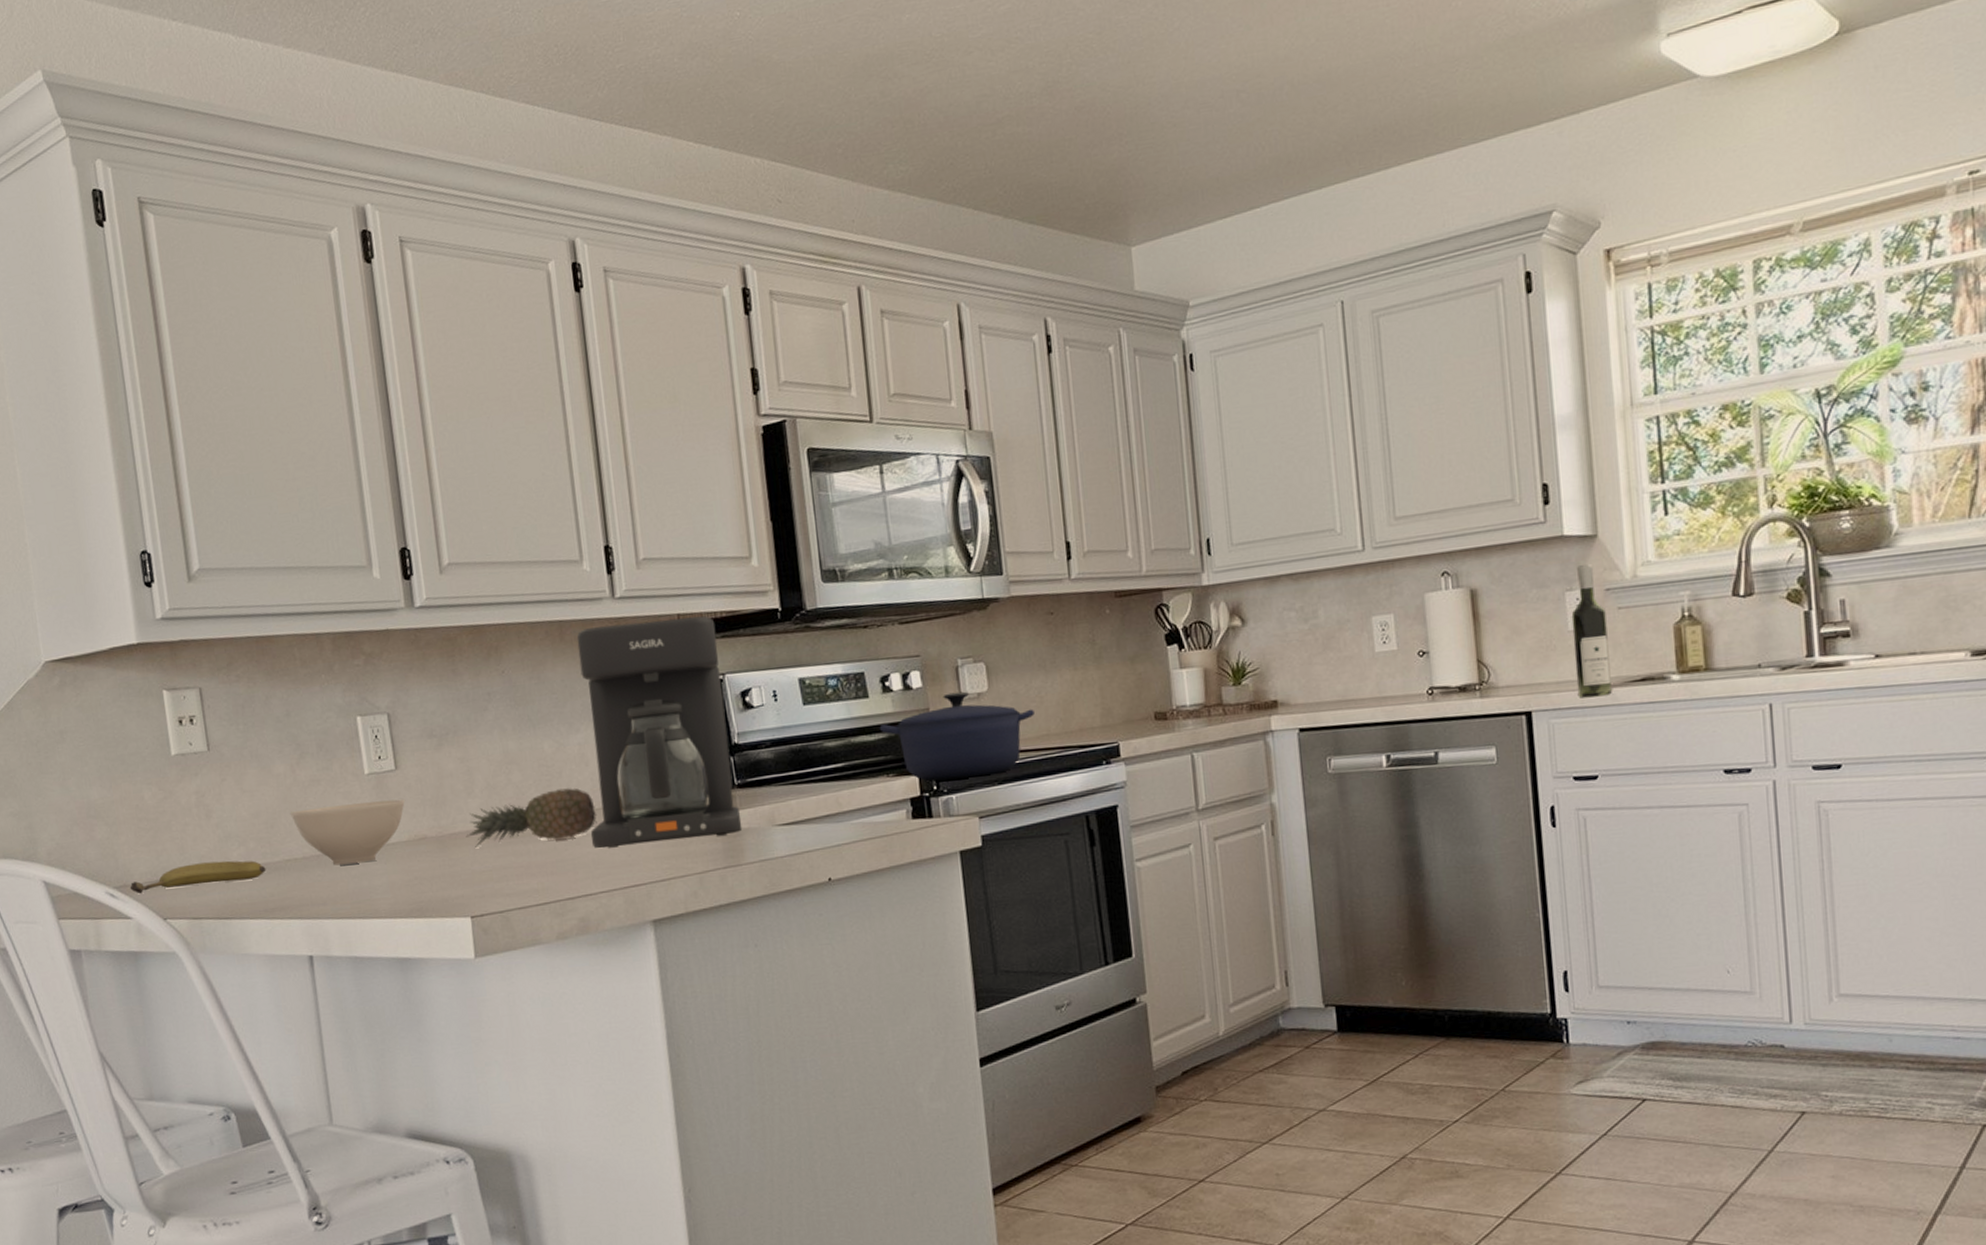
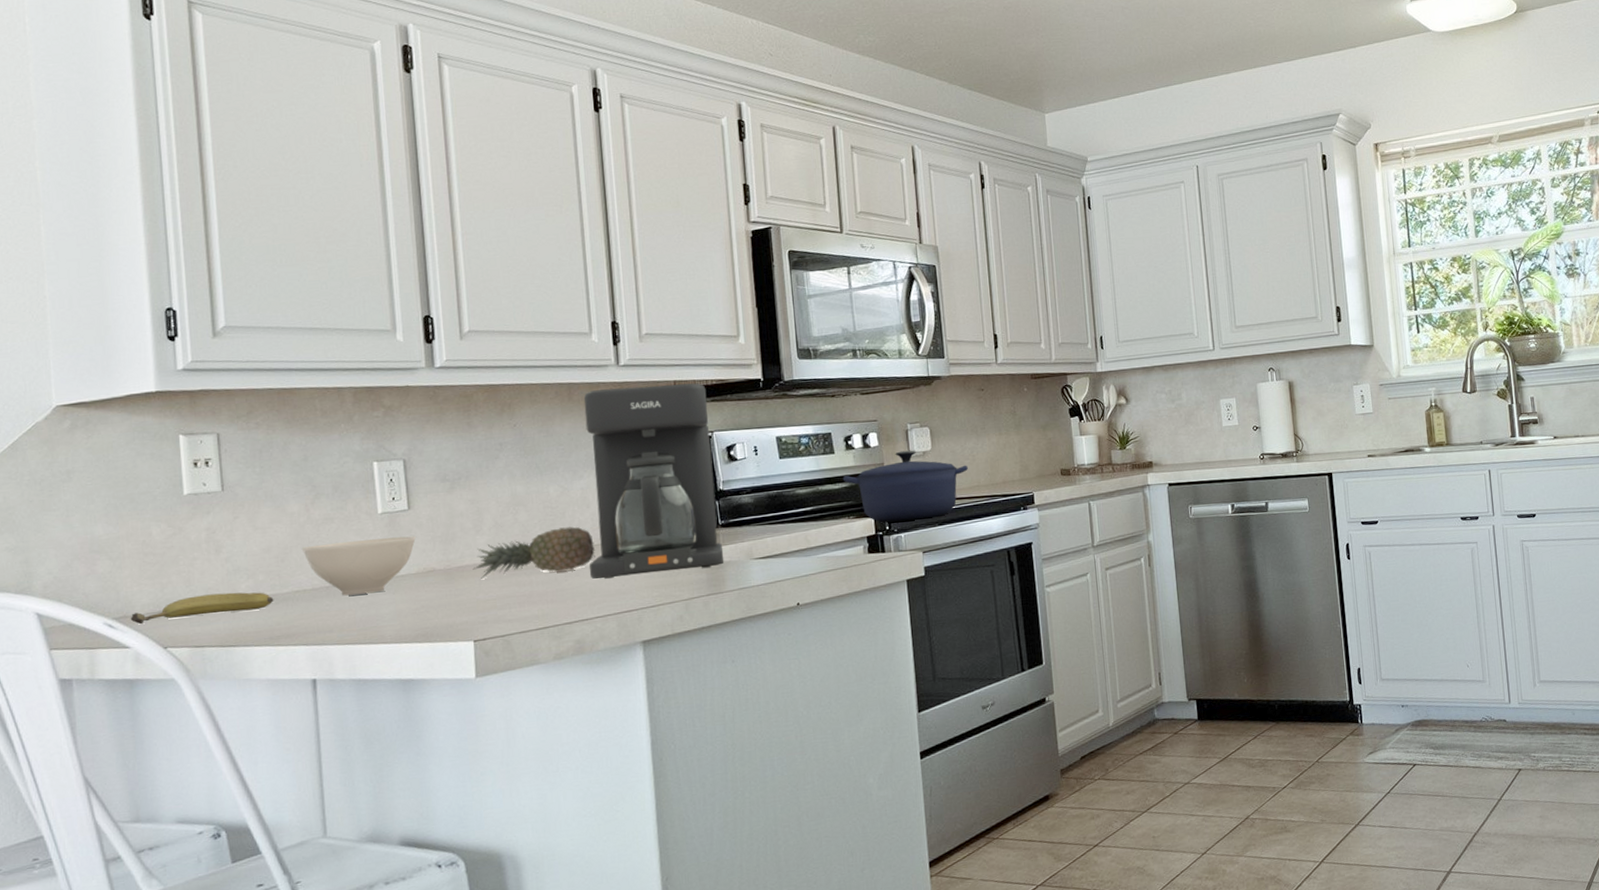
bottle: present [1571,563,1612,698] -> none [1357,365,1386,464]

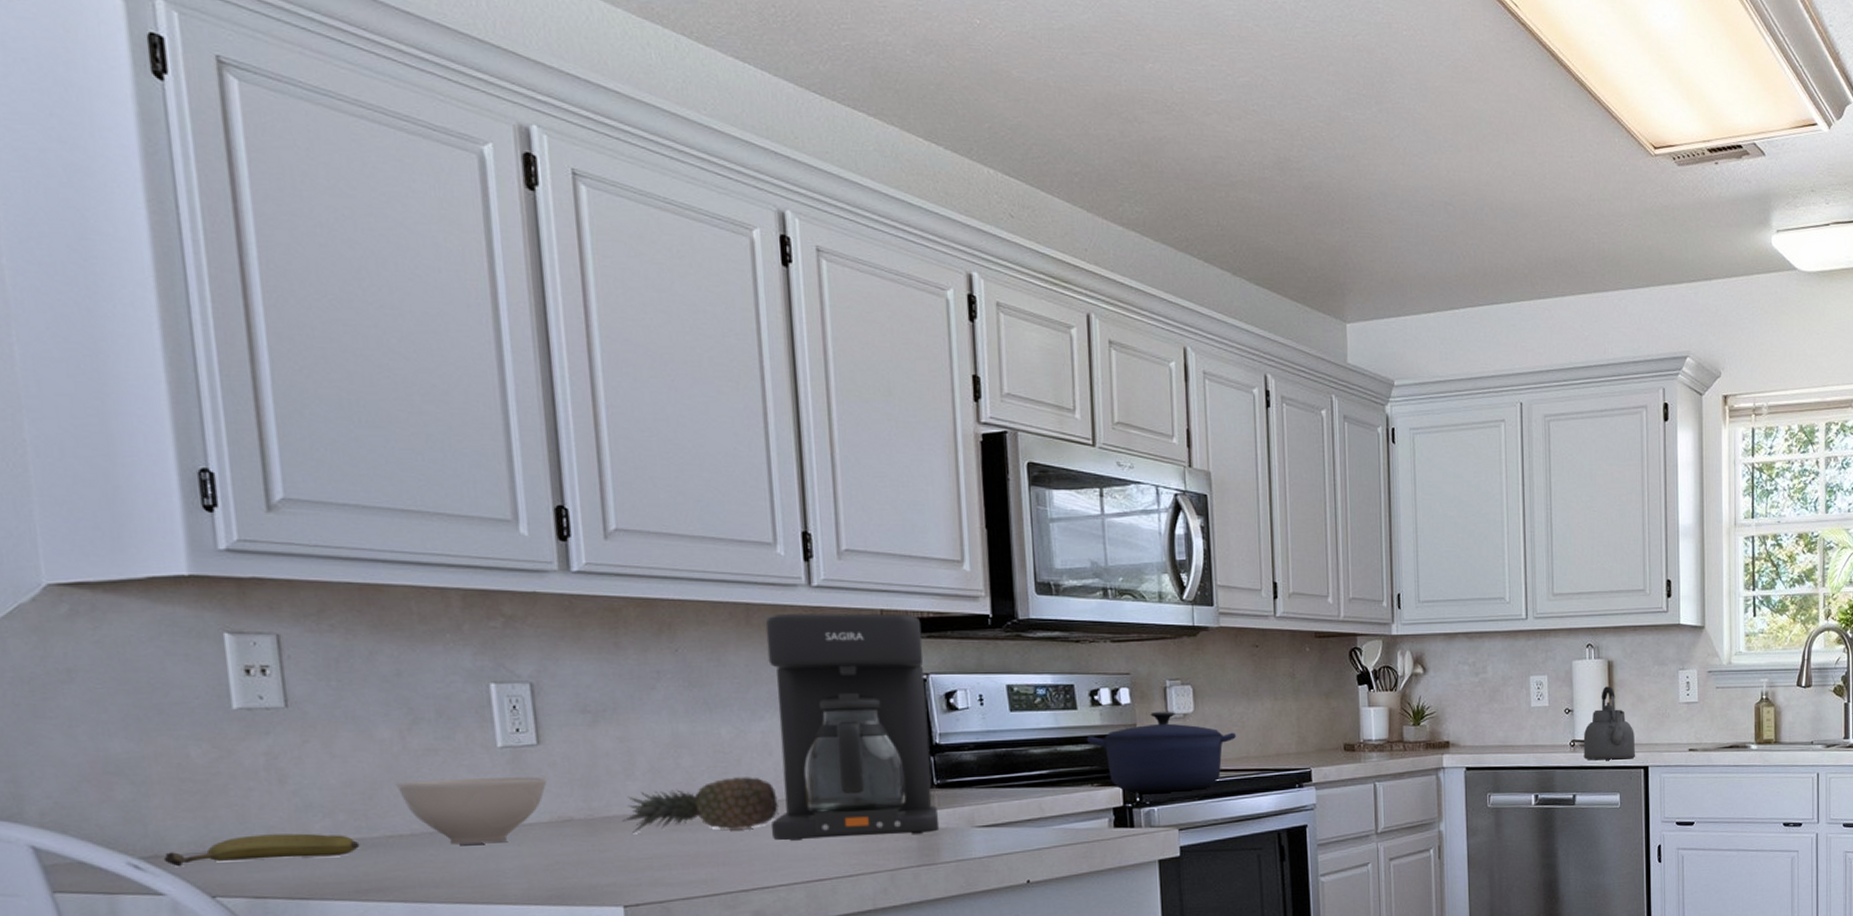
kettle: none [1271,404,1320,471] -> present [1583,686,1636,761]

